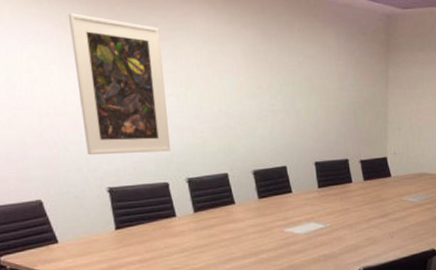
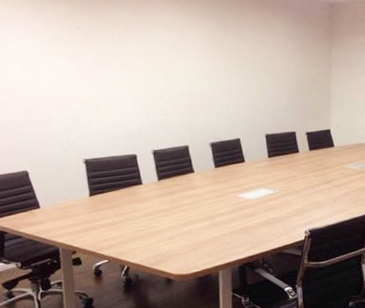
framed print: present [69,13,171,155] -> none [56,11,140,131]

